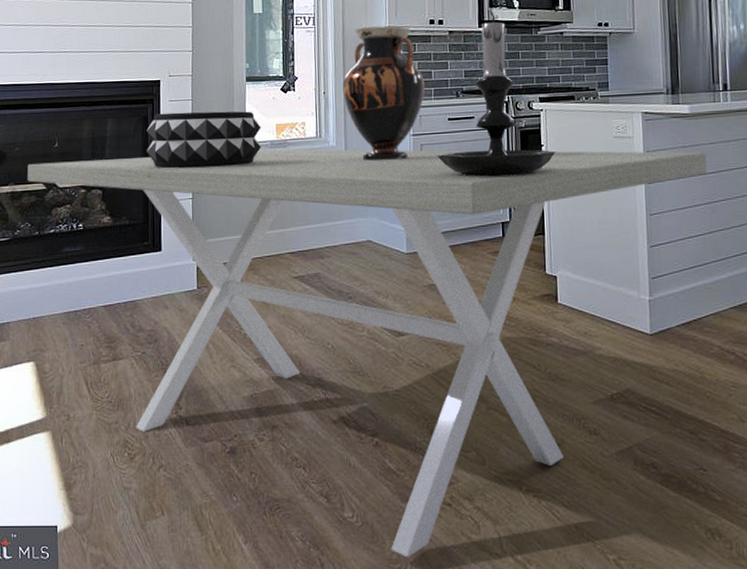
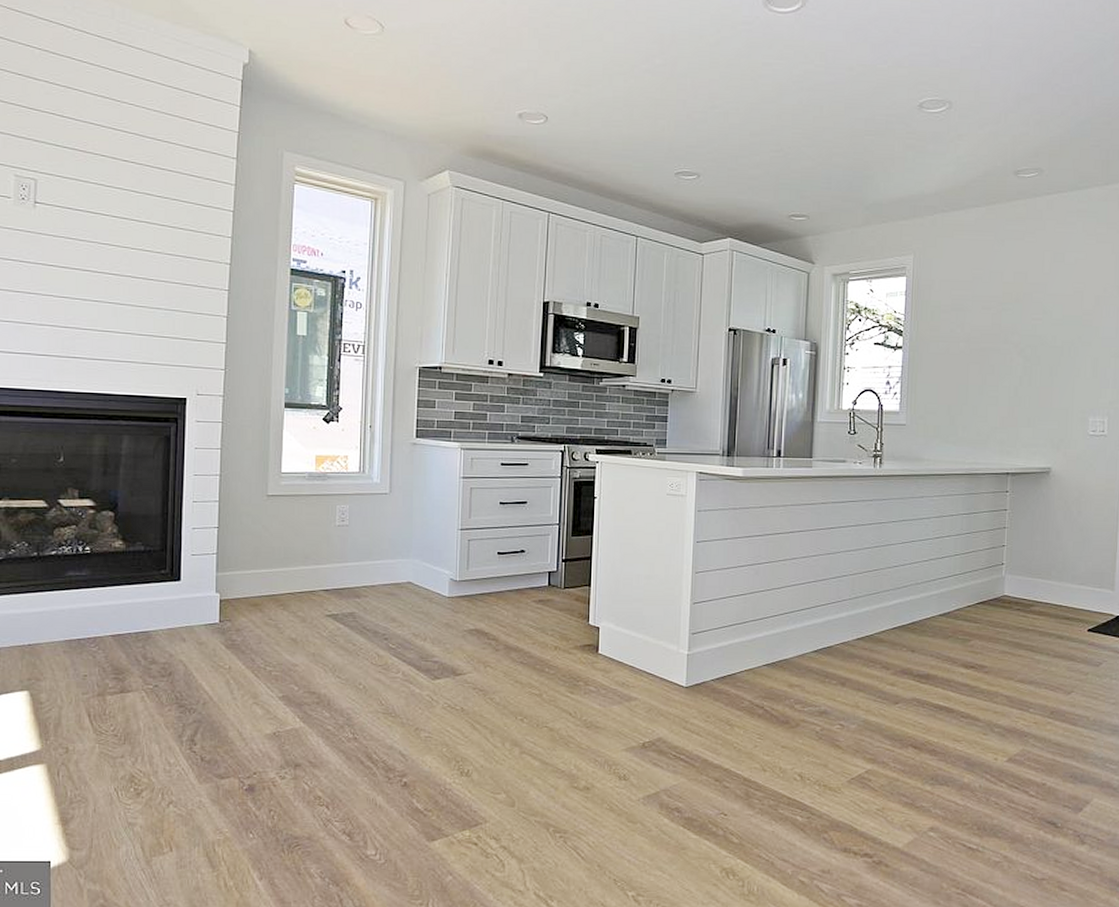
dining table: present [27,149,707,558] -> none [26,477,755,894]
decorative bowl: present [146,111,262,169] -> none [167,434,299,496]
vase: present [343,26,425,161] -> none [391,361,479,502]
candle holder: present [436,11,556,177] -> none [486,357,609,526]

